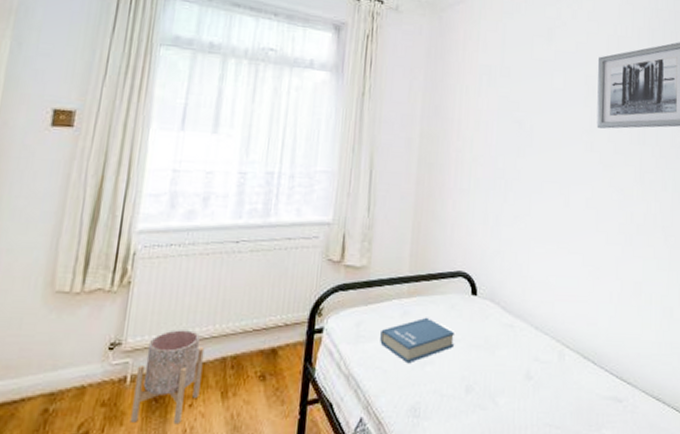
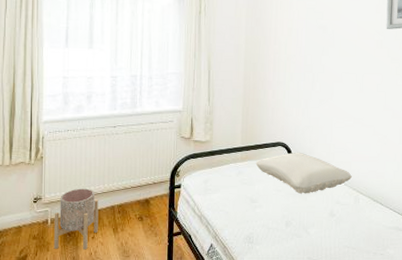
book: present [380,317,454,364] -> none [222,175,276,207]
pillow: none [427,287,555,346] -> present [255,153,352,194]

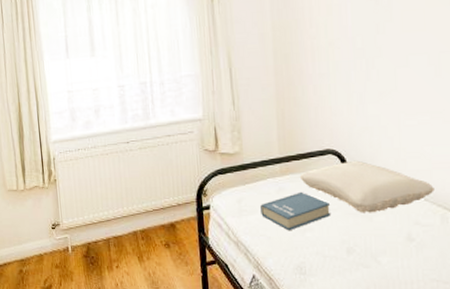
planter: present [53,188,99,250] -> none [74,212,122,280]
book: none [222,175,276,207] -> present [260,191,330,231]

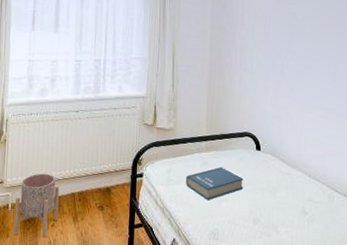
planter: none [74,212,122,280] -> present [13,173,60,238]
pillow: present [299,161,434,213] -> none [221,144,325,189]

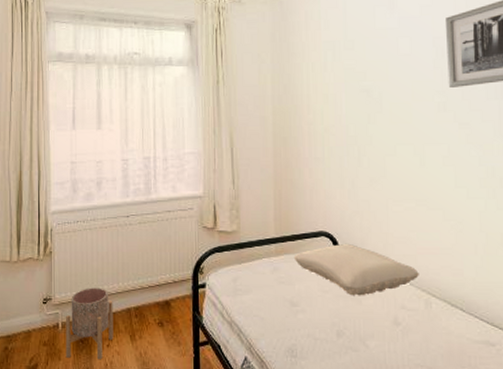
book: present [186,166,243,201] -> none [255,272,322,312]
pillow: none [221,144,325,189] -> present [293,244,419,296]

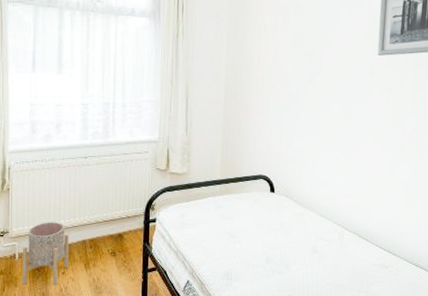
pillow: present [293,244,419,296] -> none [235,186,337,229]

